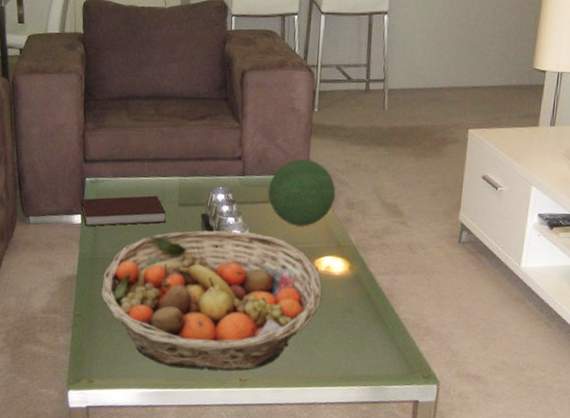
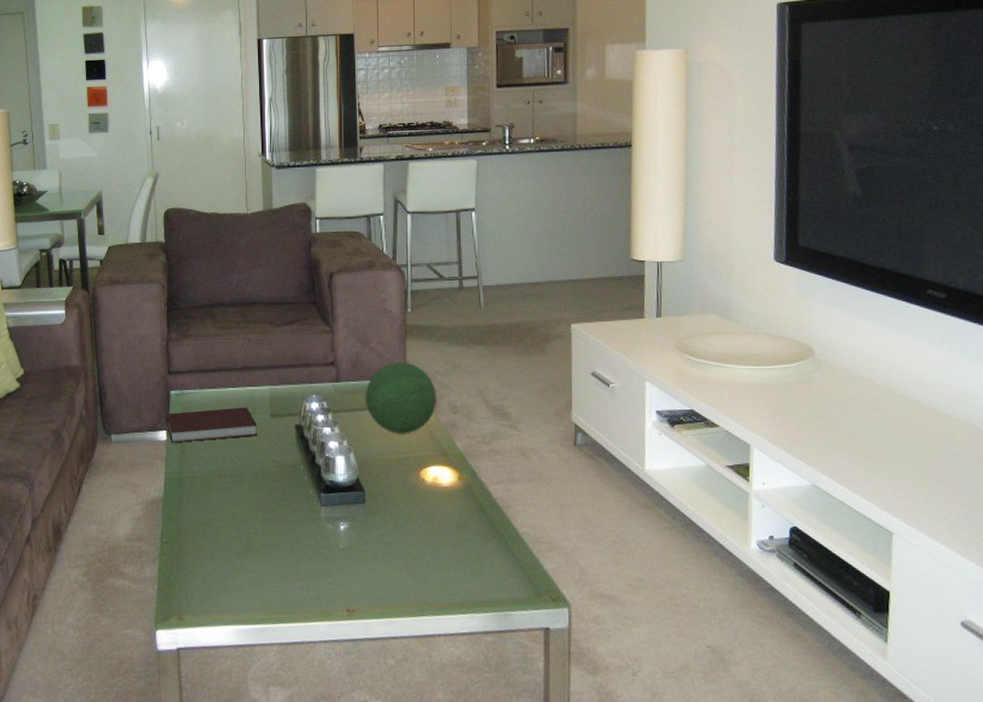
fruit basket: present [100,230,322,370] -> none [189,441,431,600]

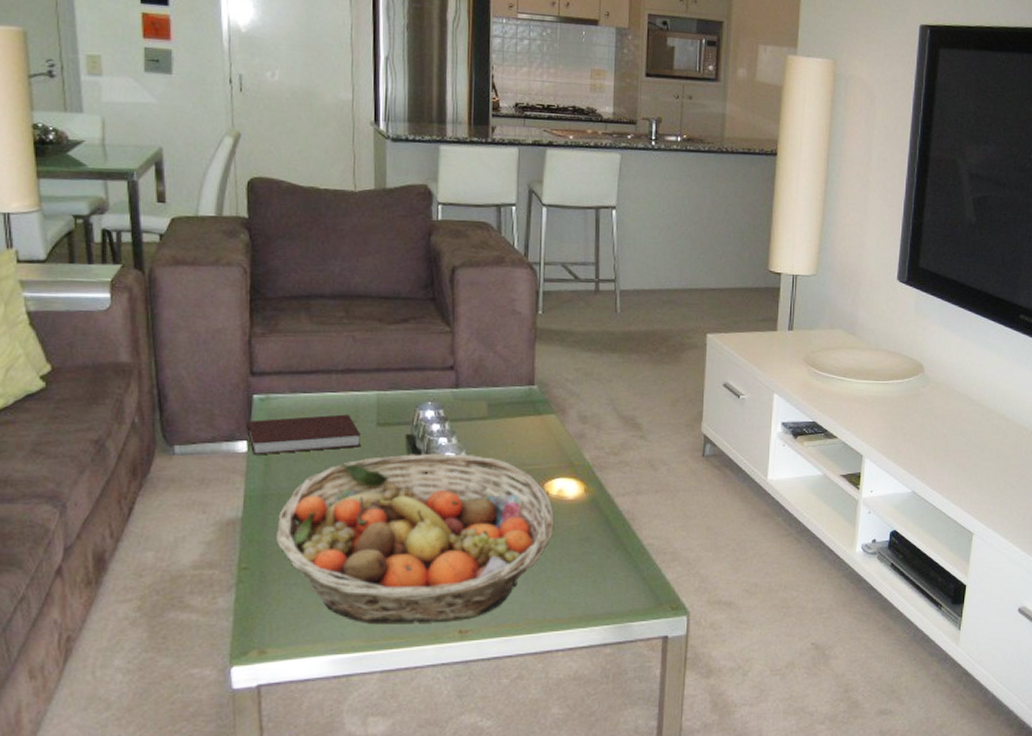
fruit basket: none [189,441,431,600] -> present [275,453,555,623]
decorative orb: present [366,361,437,434] -> none [488,367,566,445]

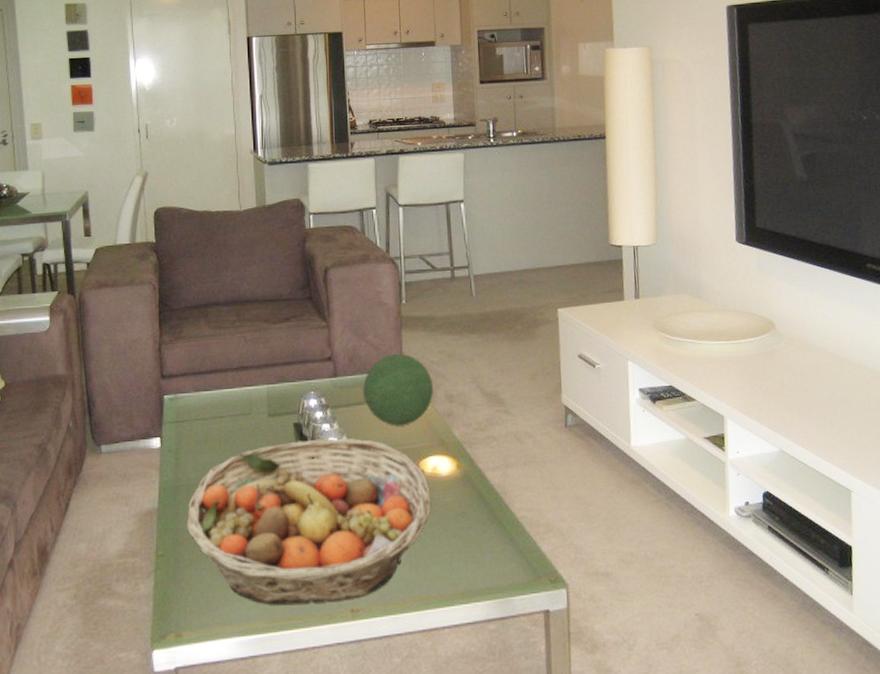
notebook: present [247,414,361,456] -> none [159,408,256,450]
decorative orb: none [488,367,566,445] -> present [363,353,434,426]

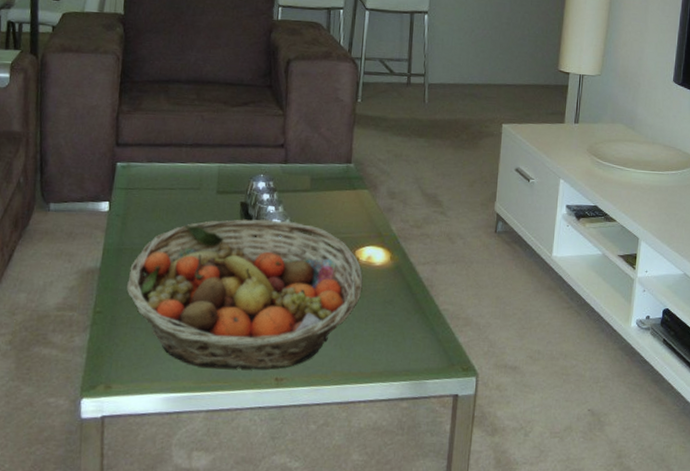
decorative orb: present [363,353,434,426] -> none [311,148,378,216]

